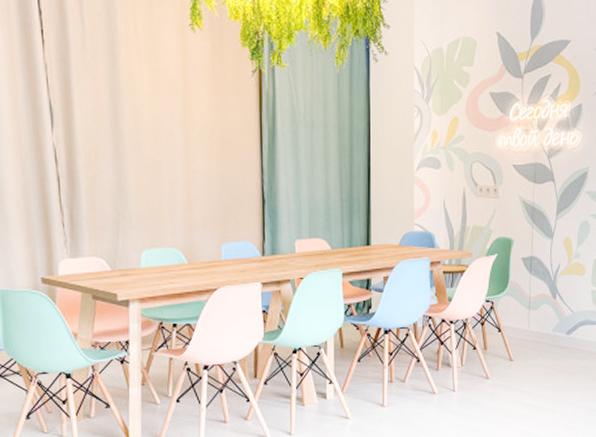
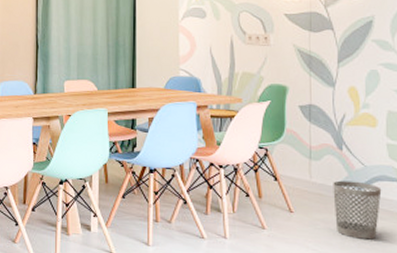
wastebasket: none [546,327,585,379] -> present [333,180,382,240]

